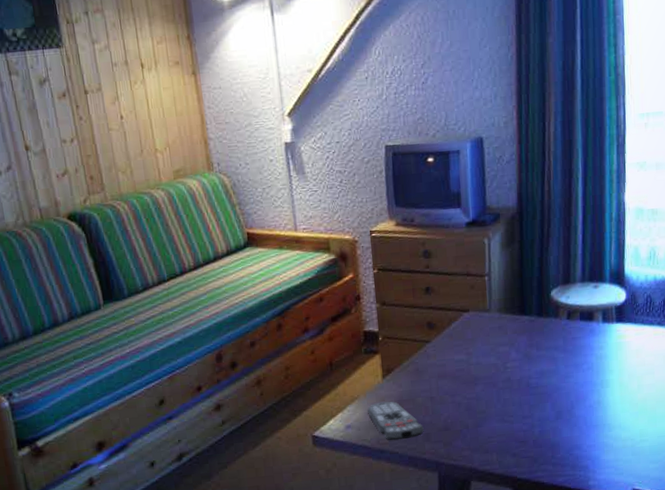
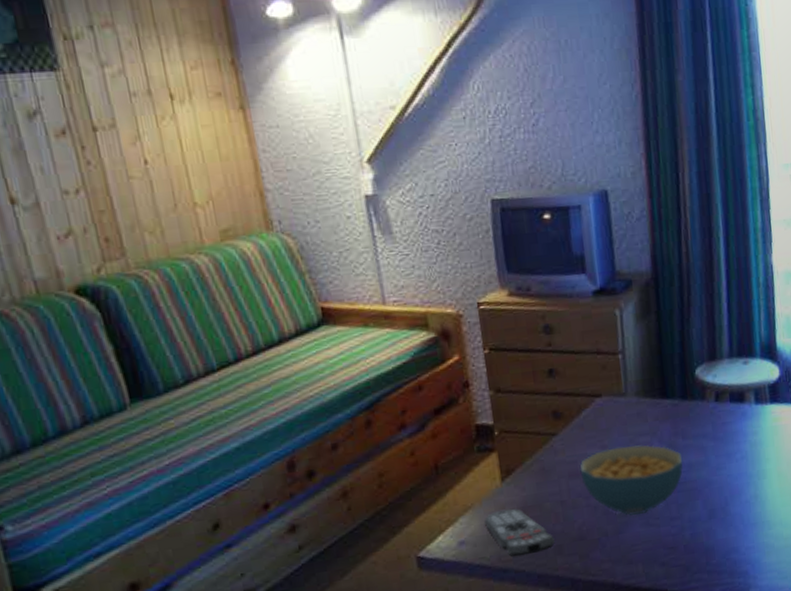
cereal bowl: none [447,353,536,412] -> present [579,444,683,516]

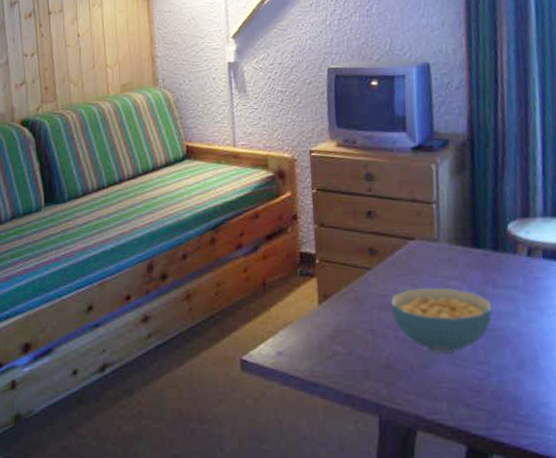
remote control: present [484,508,555,557] -> none [301,329,363,374]

